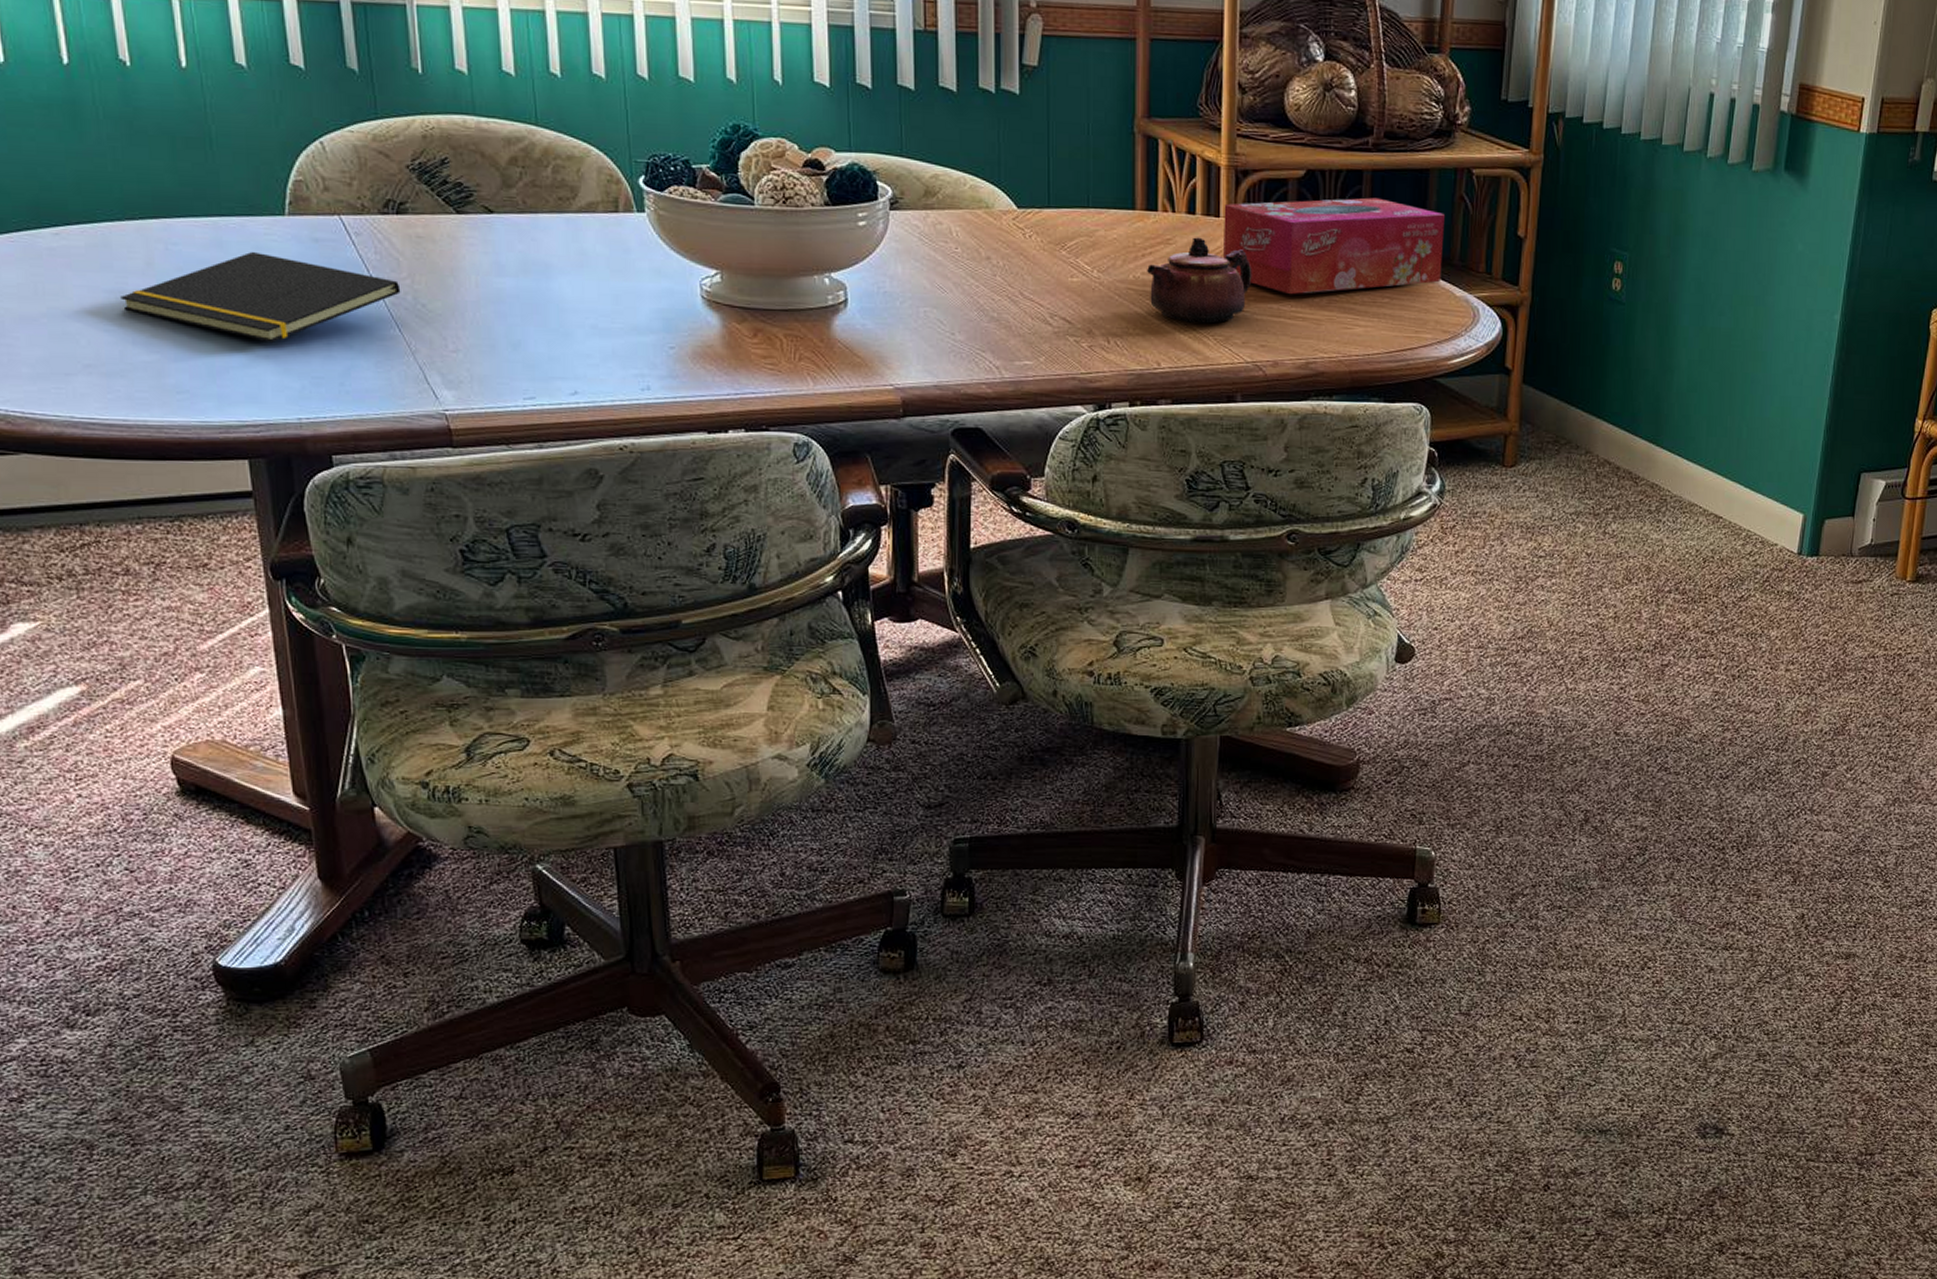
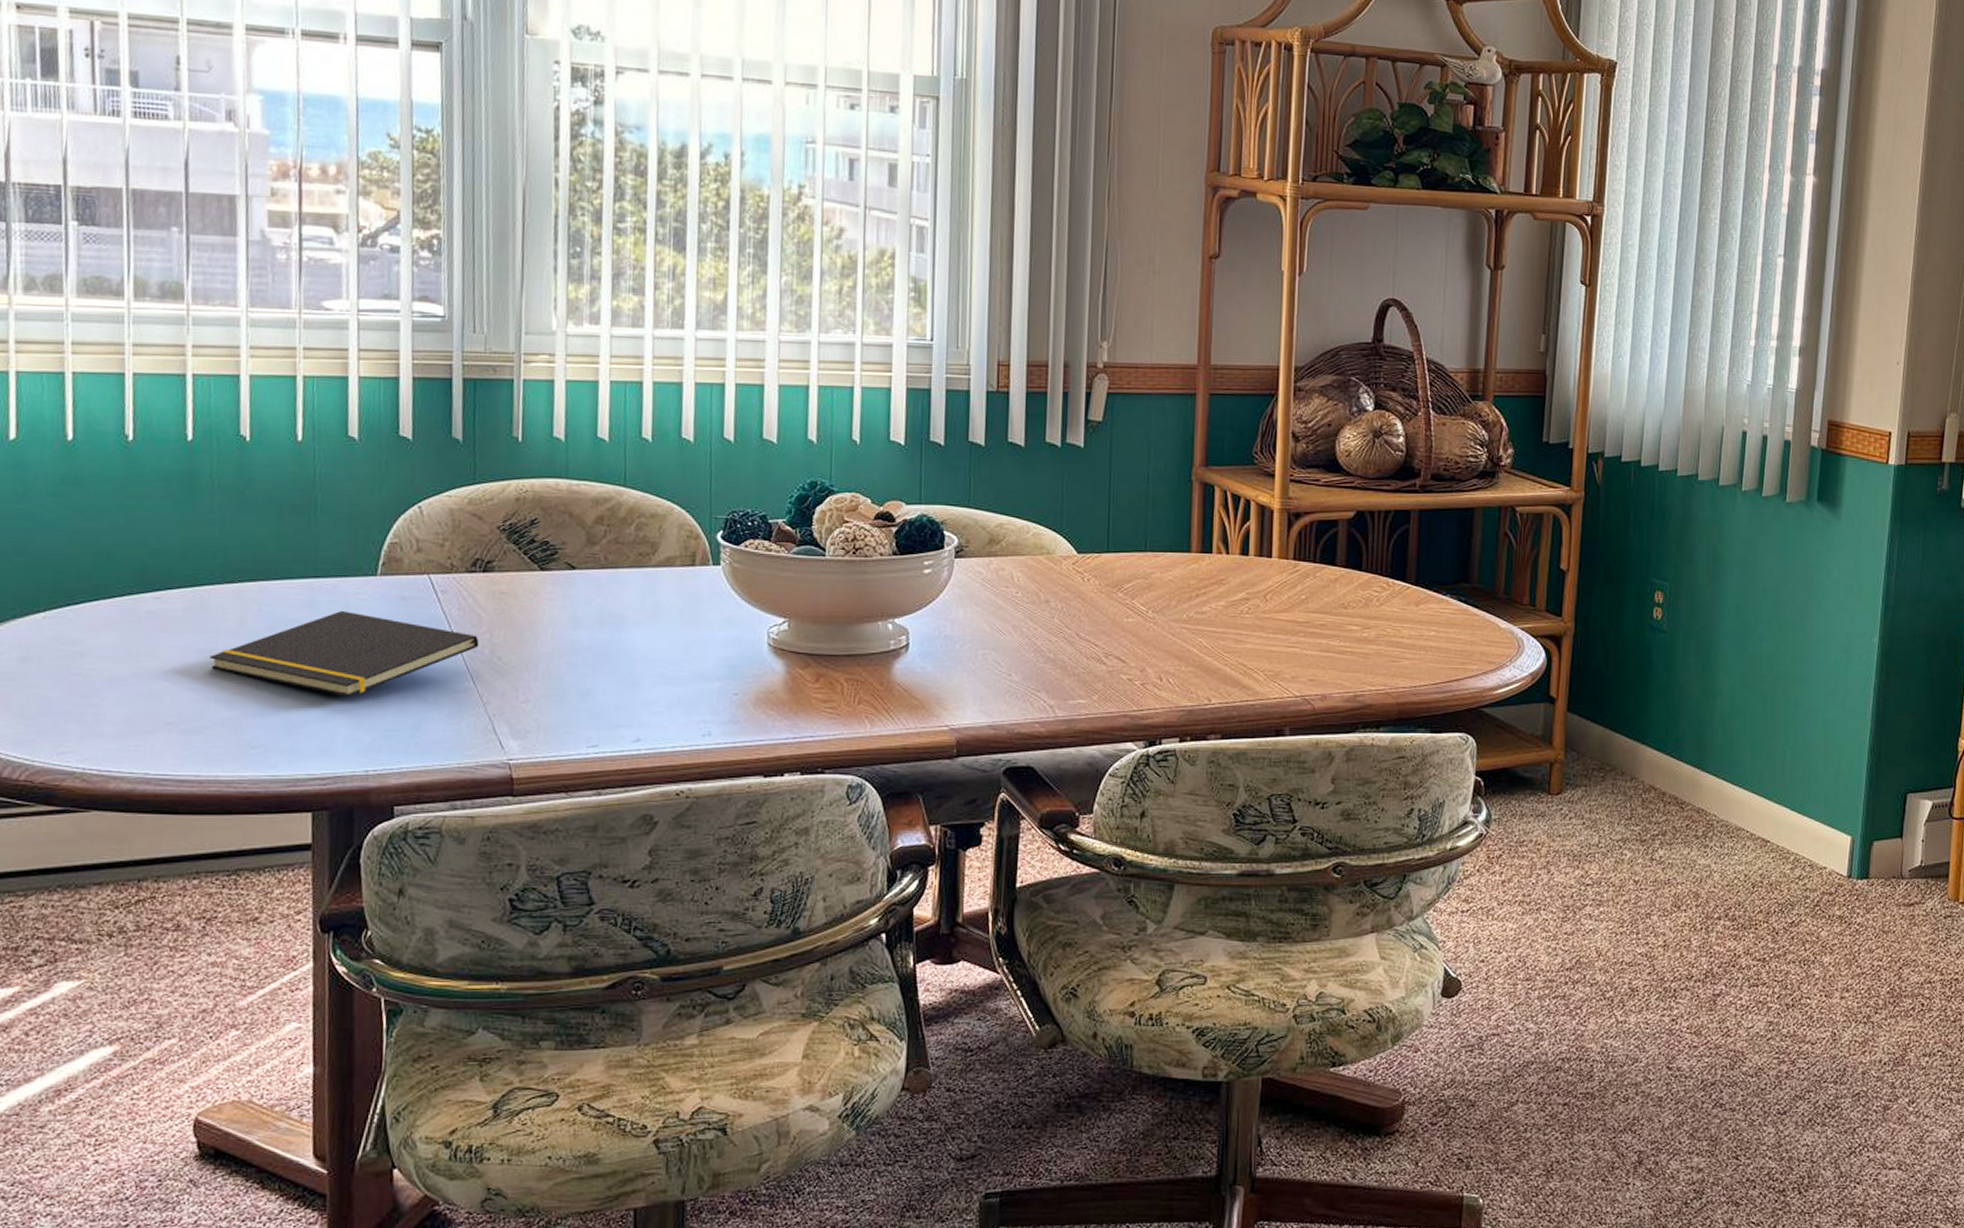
teapot: present [1147,237,1252,324] -> none [1200,577,1303,660]
tissue box: present [1223,197,1444,295] -> none [1275,536,1489,630]

